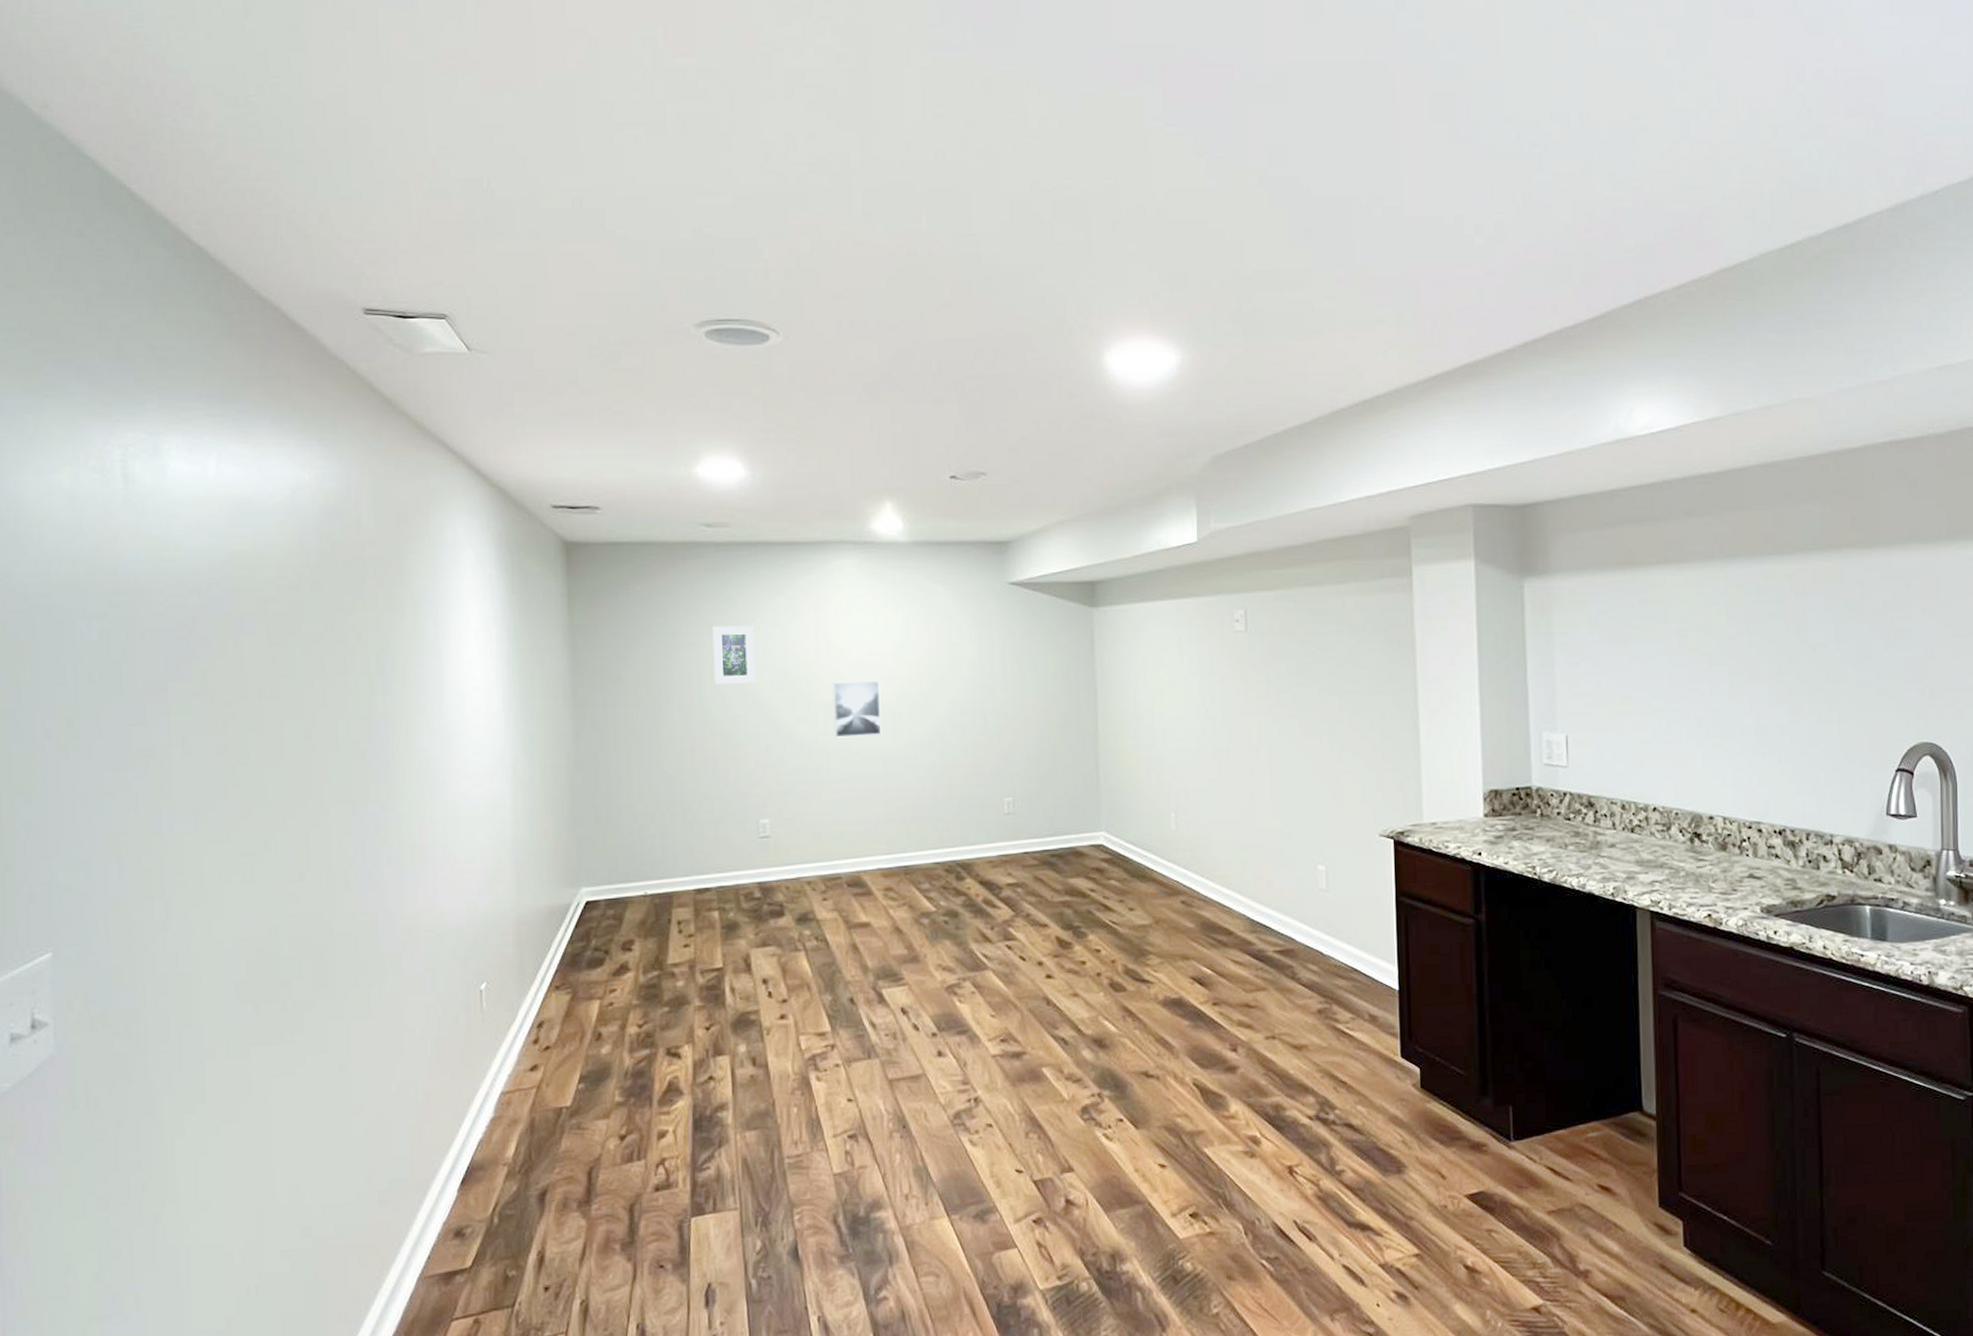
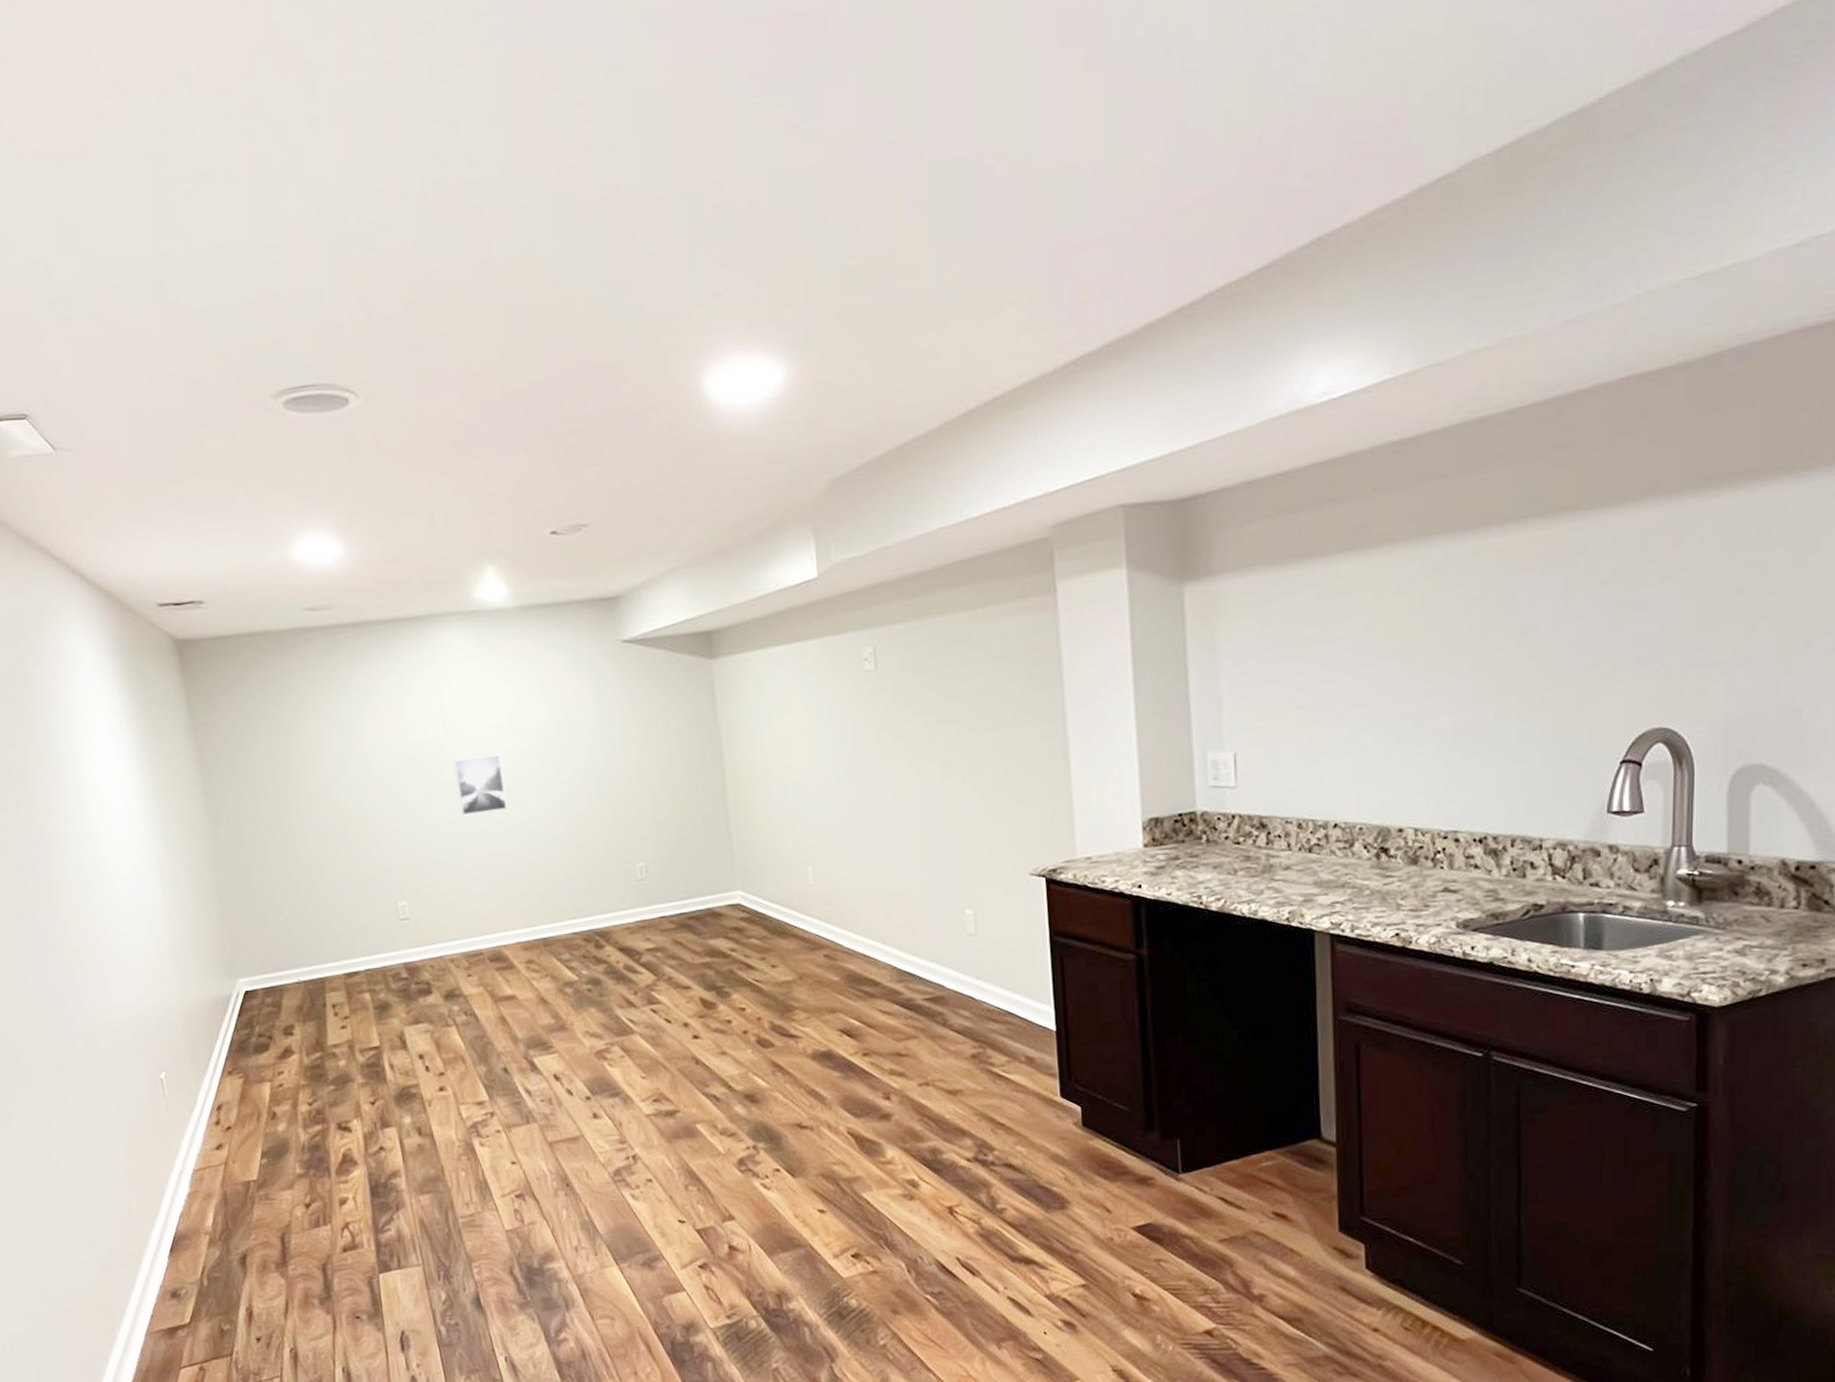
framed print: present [712,625,756,684] -> none [329,709,378,772]

